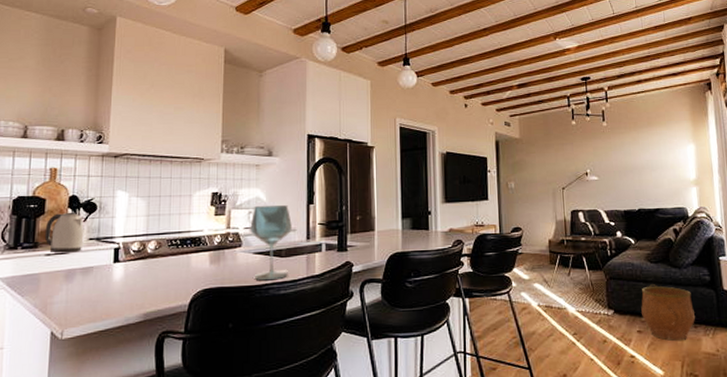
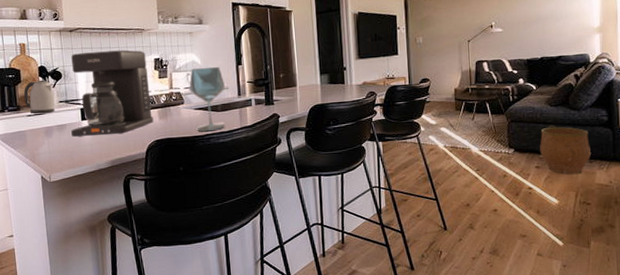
coffee maker: none [98,181,203,284] -> present [71,50,154,138]

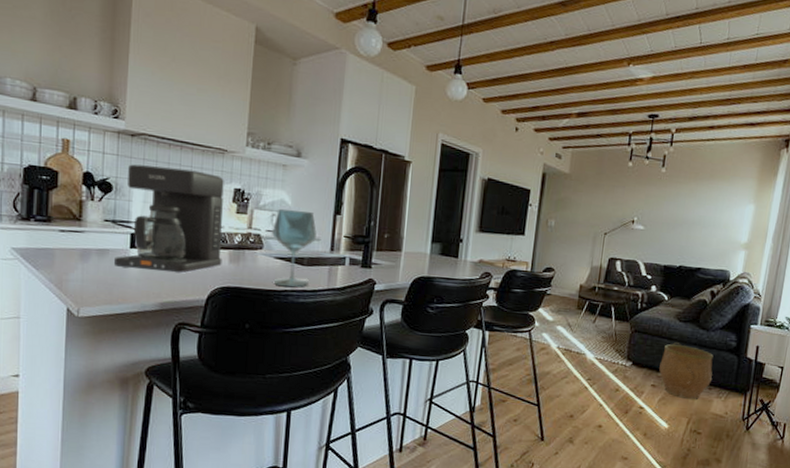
kettle: present [23,80,55,114] -> none [58,189,100,232]

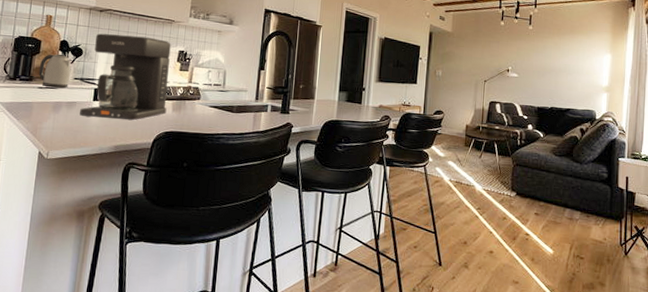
kettle: none [58,189,100,232] -> present [38,54,72,88]
wine glass: present [272,209,317,287] -> none [208,67,244,131]
basket: present [659,342,714,400] -> none [541,174,590,227]

